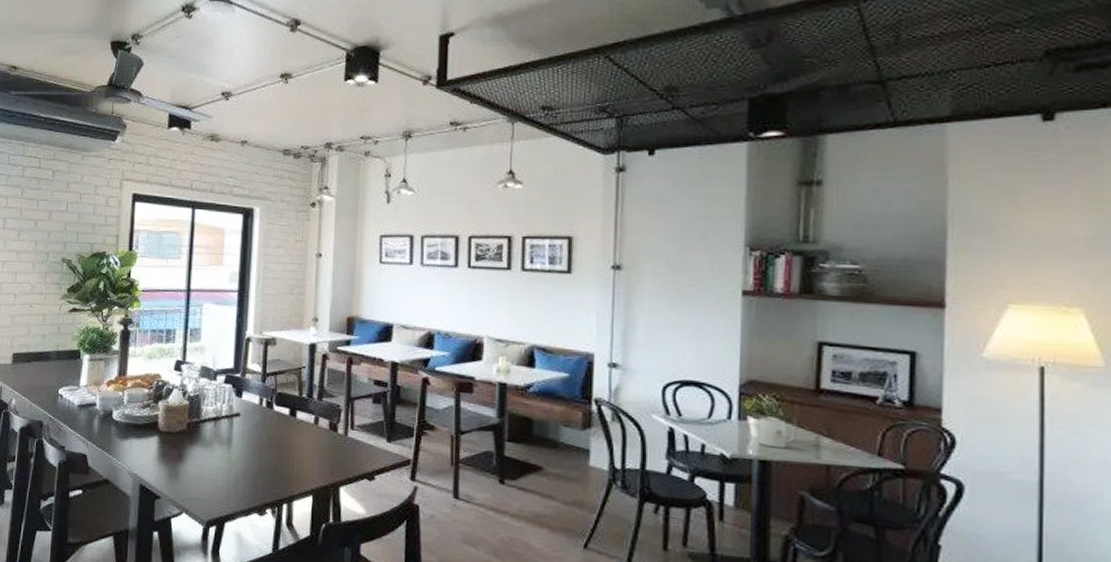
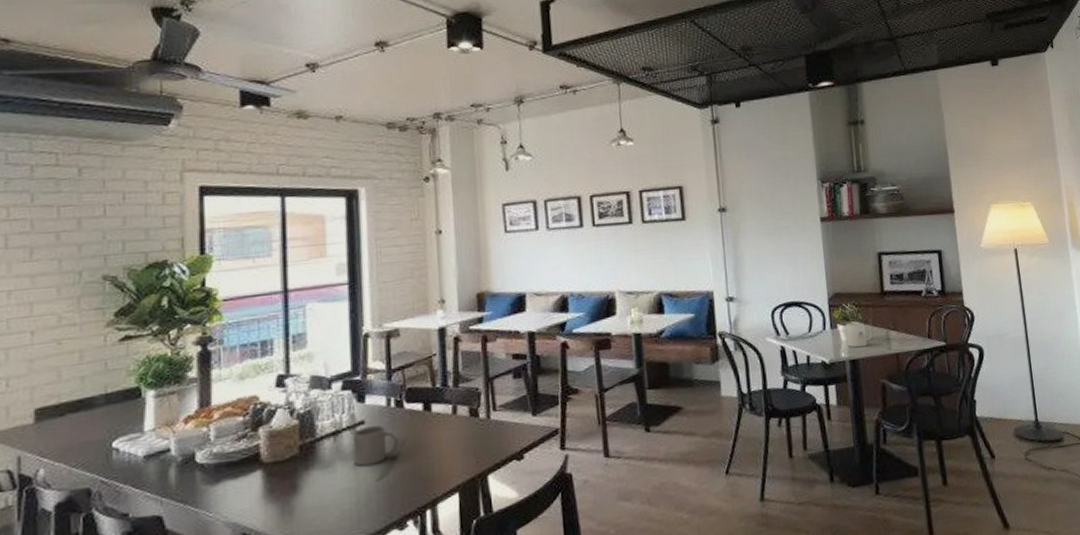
mug: none [228,418,266,453] -> present [352,424,399,467]

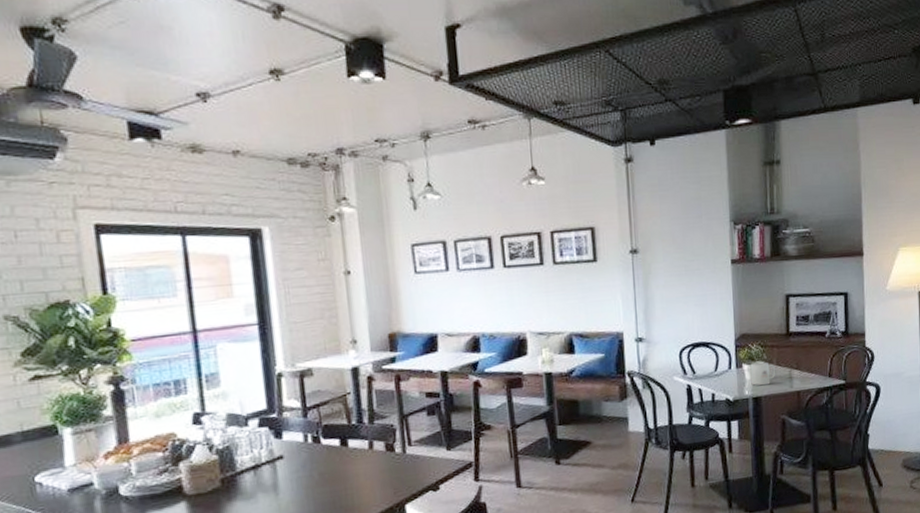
mug: present [352,424,399,467] -> none [272,459,318,498]

